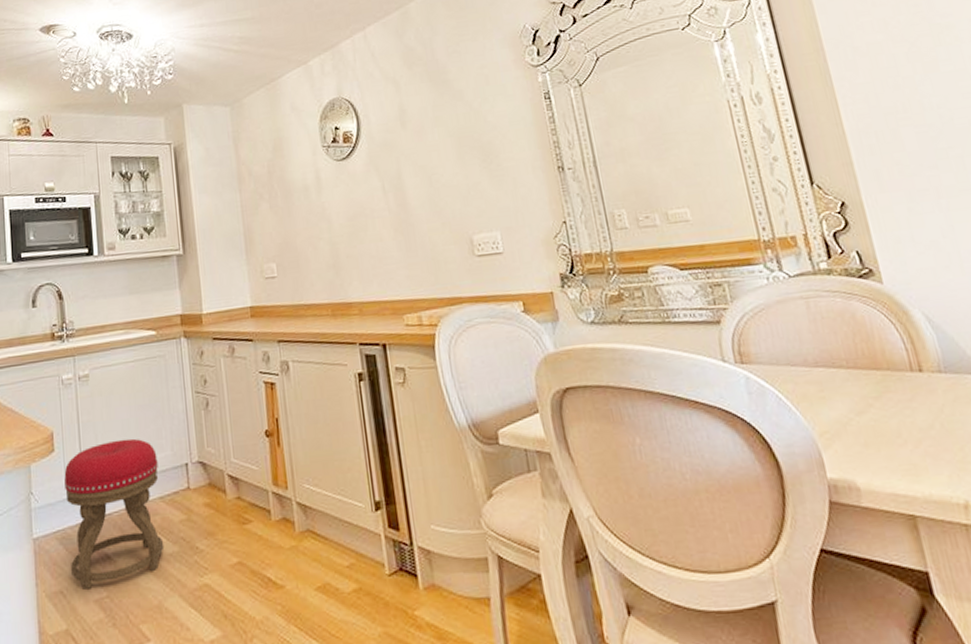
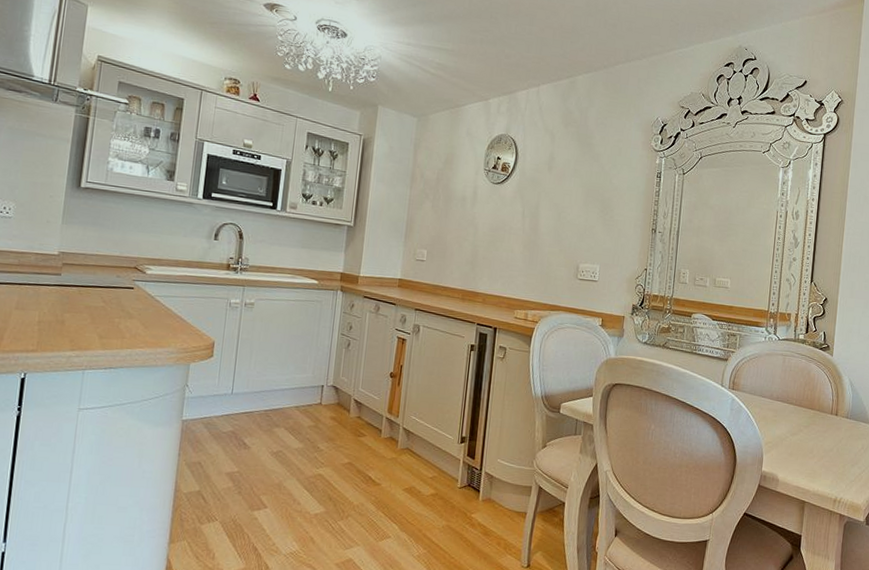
stool: present [64,438,165,591] -> none [211,357,300,465]

